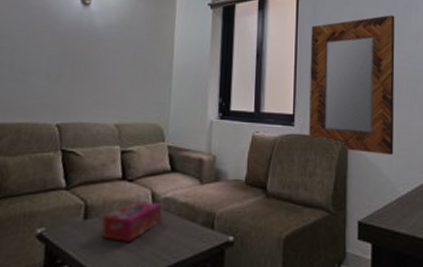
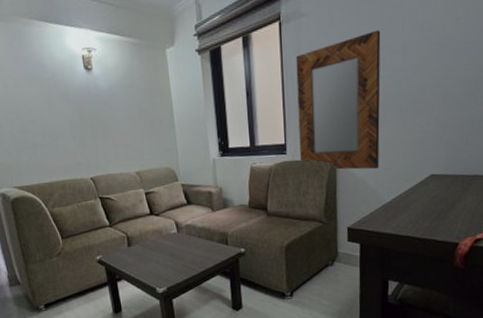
tissue box: present [101,200,163,242] -> none [142,229,187,260]

